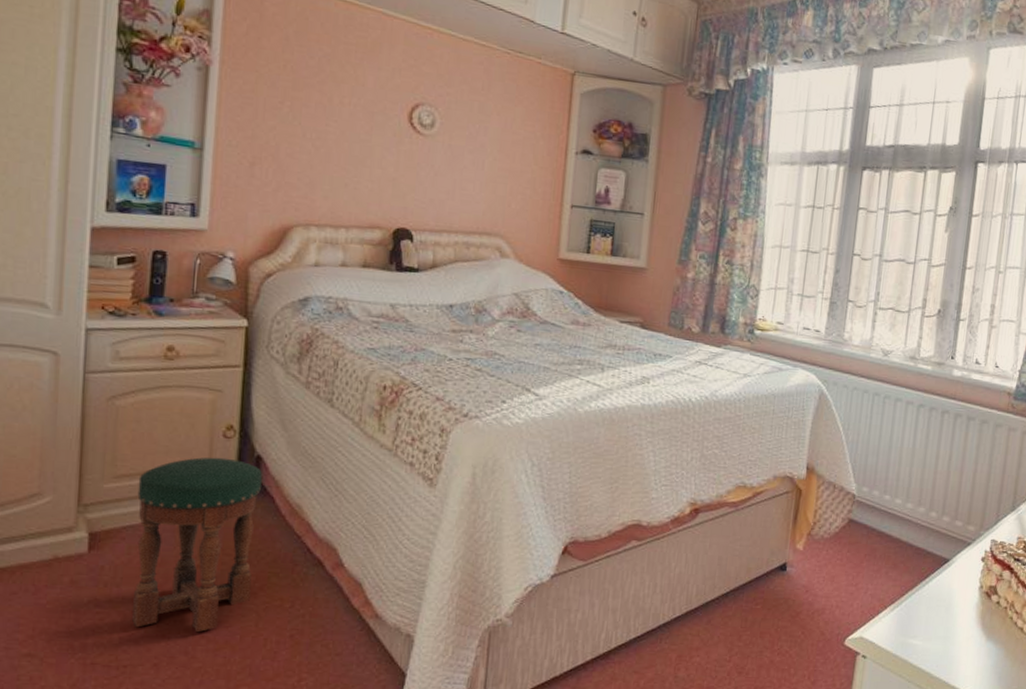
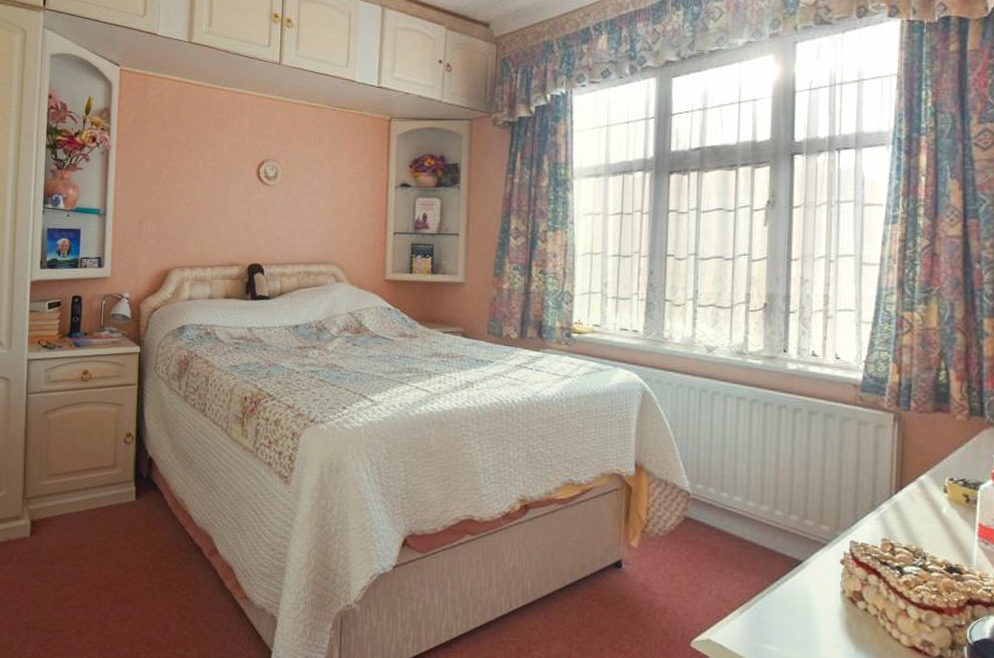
stool: present [132,457,262,633] -> none [61,459,153,606]

